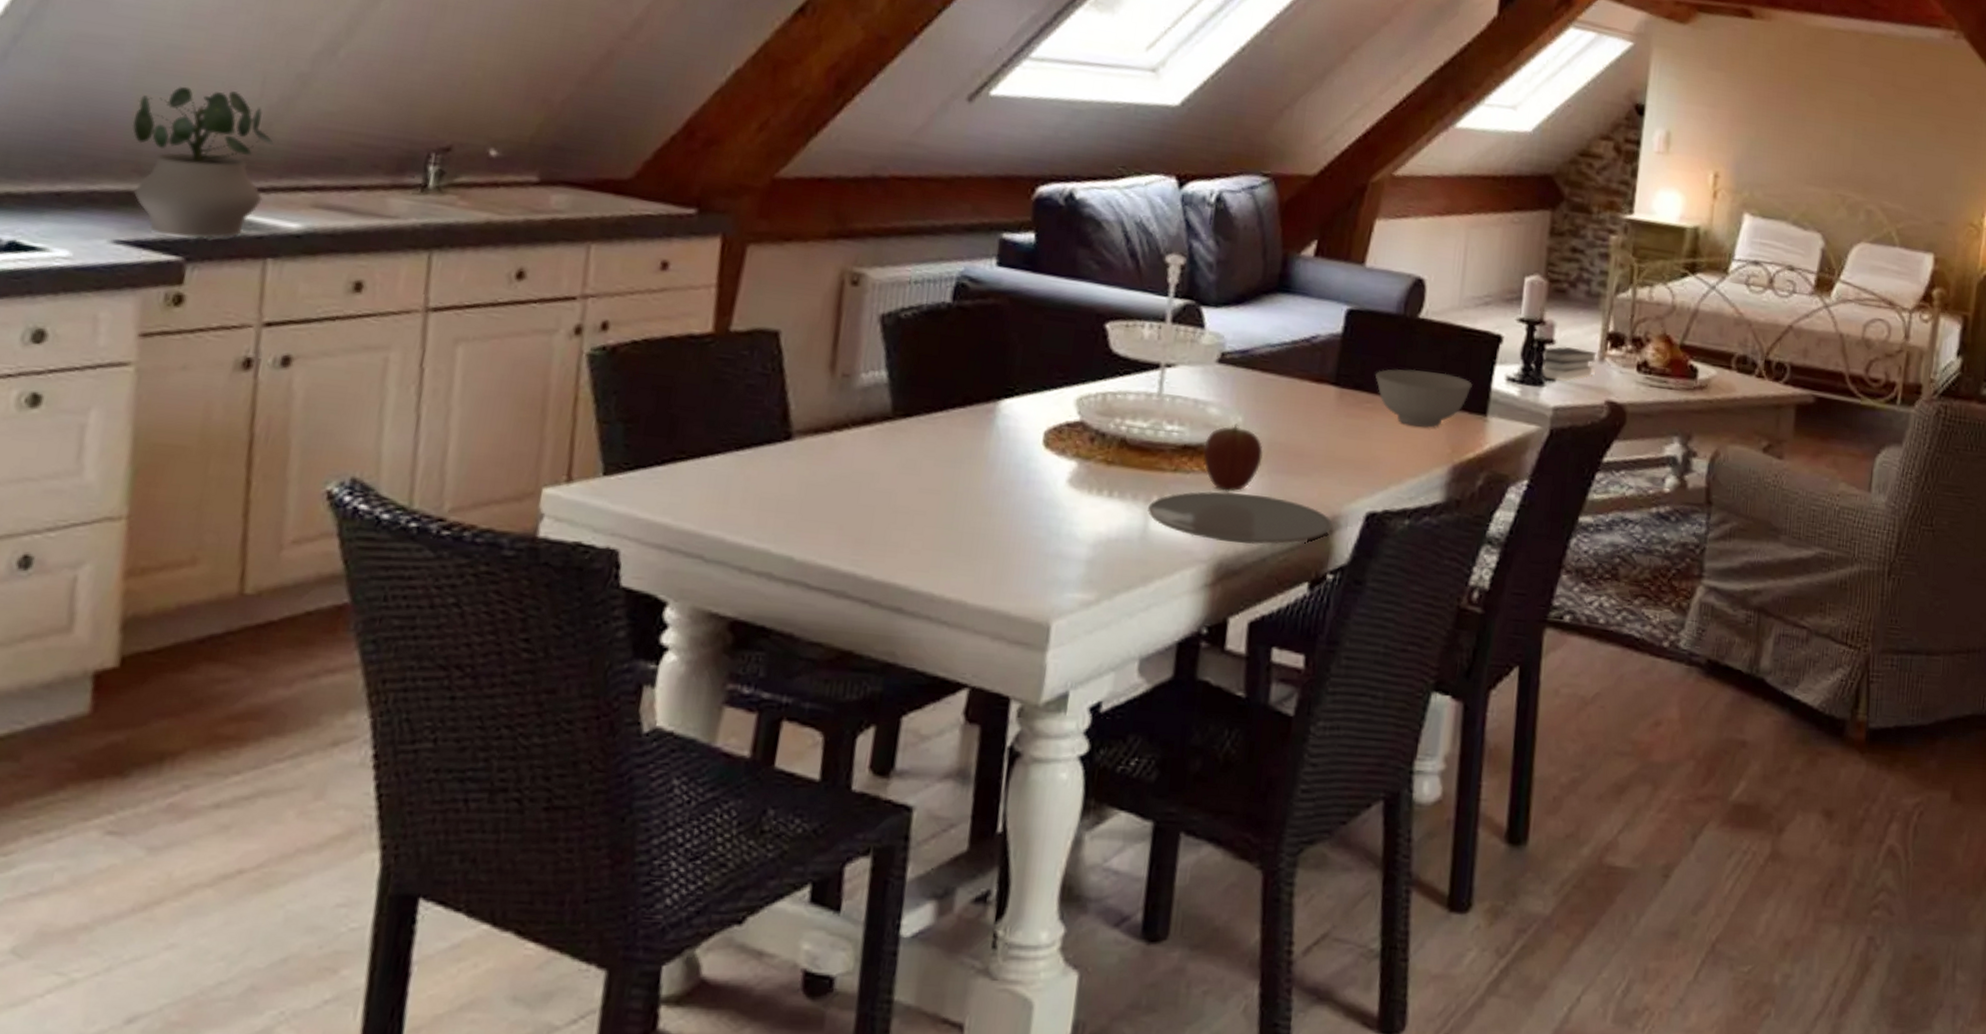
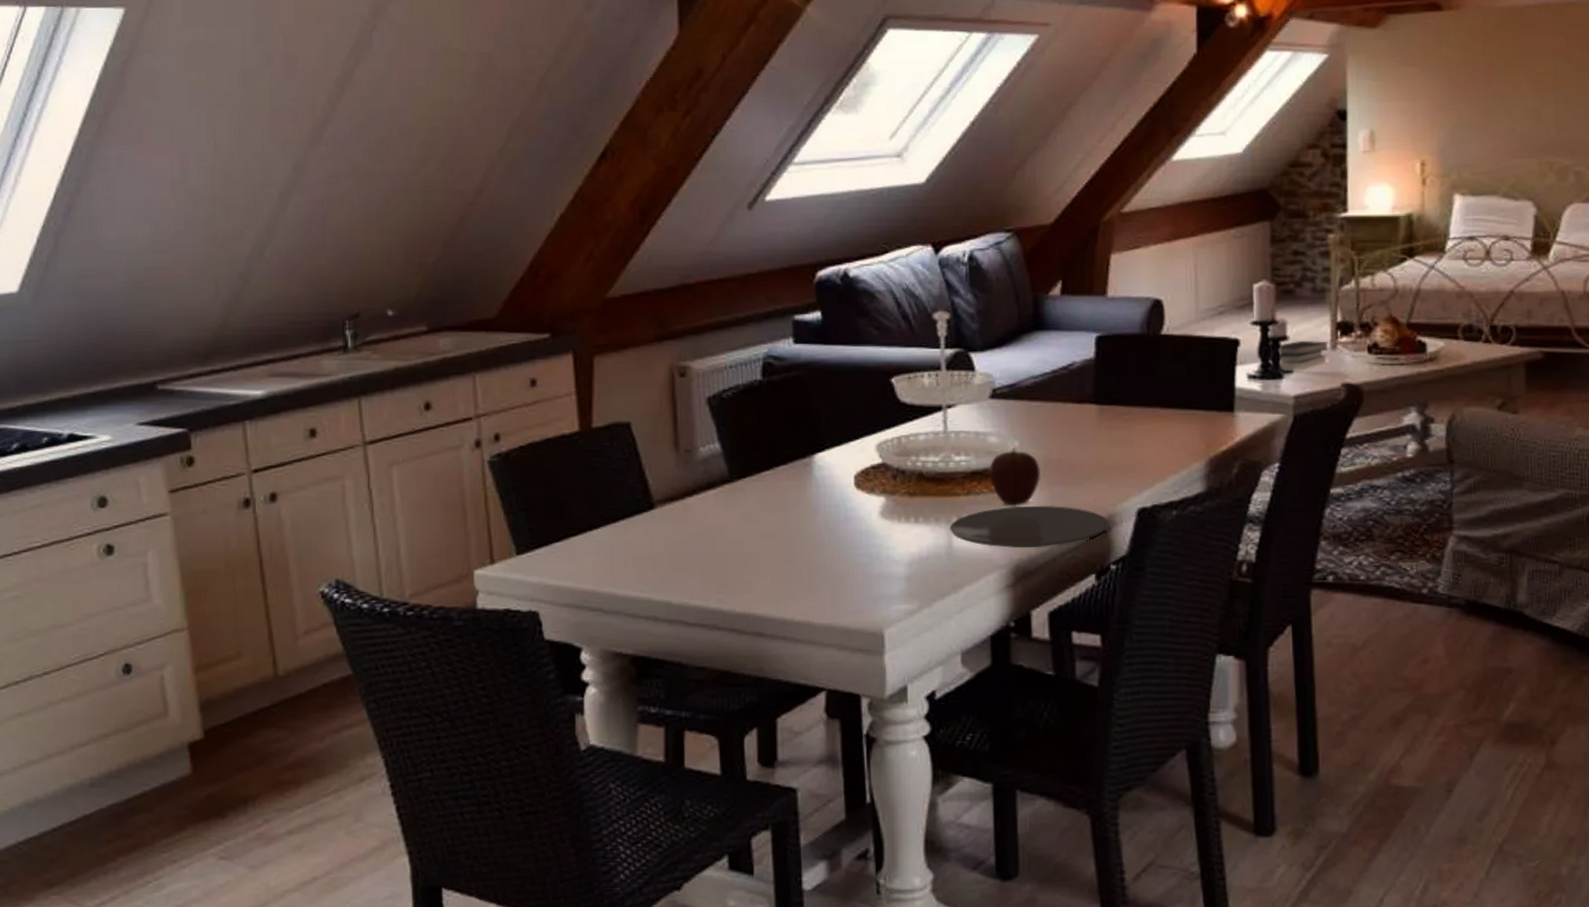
potted plant: present [132,86,274,239] -> none [133,296,233,414]
bowl: present [1376,369,1472,428] -> none [1130,379,1217,429]

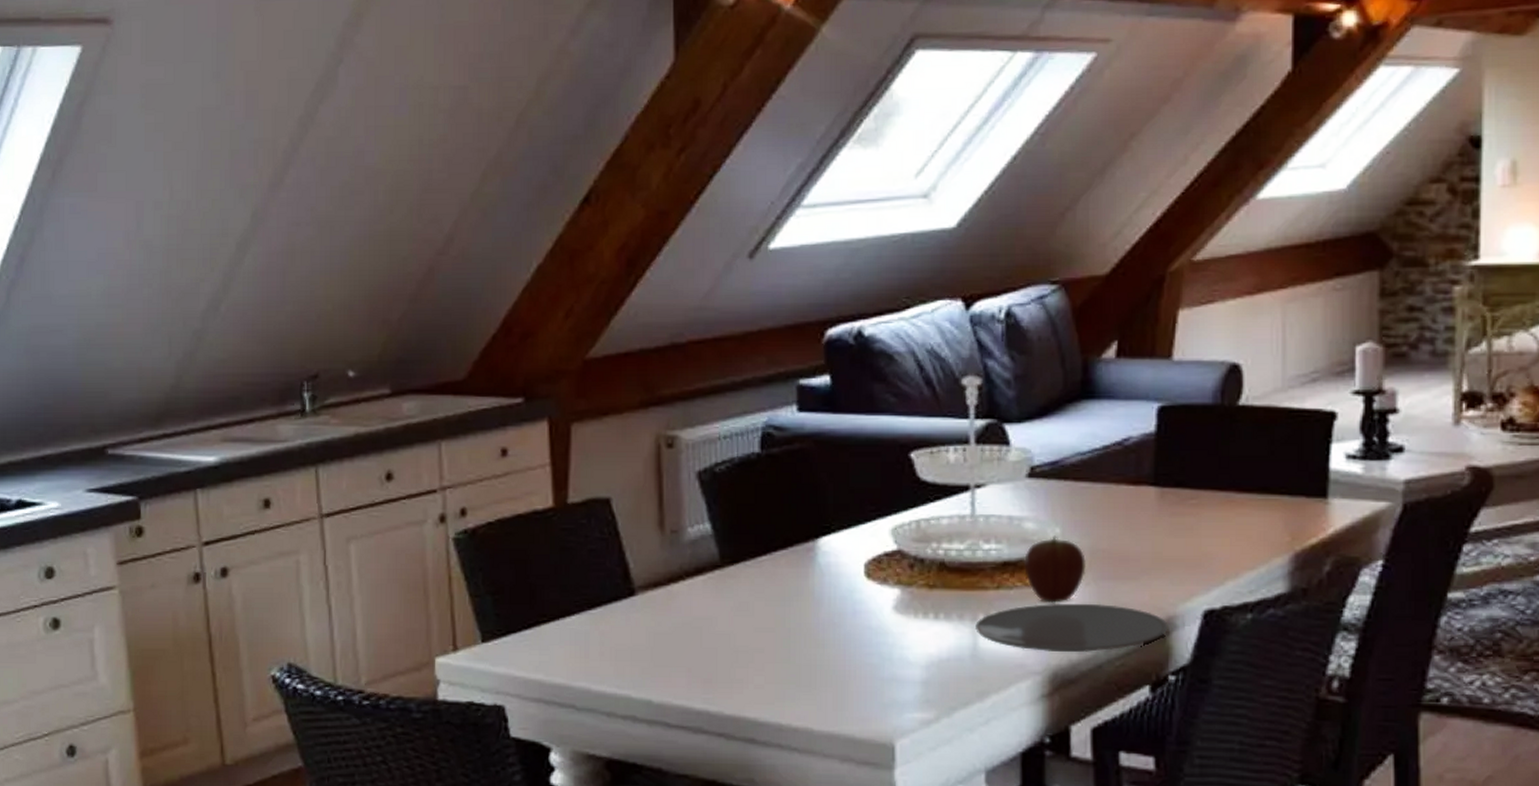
books: present [1278,340,1329,373] -> none [1385,413,1450,453]

